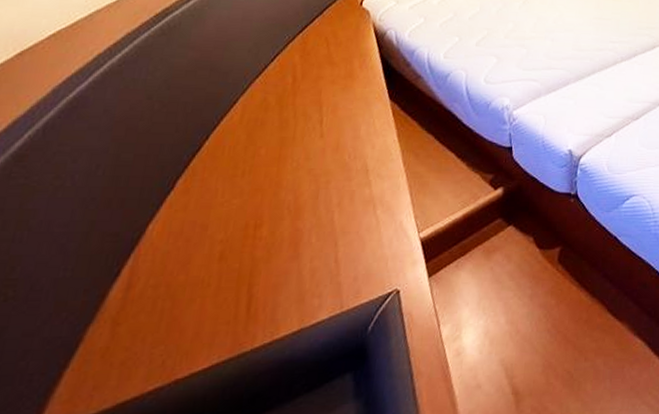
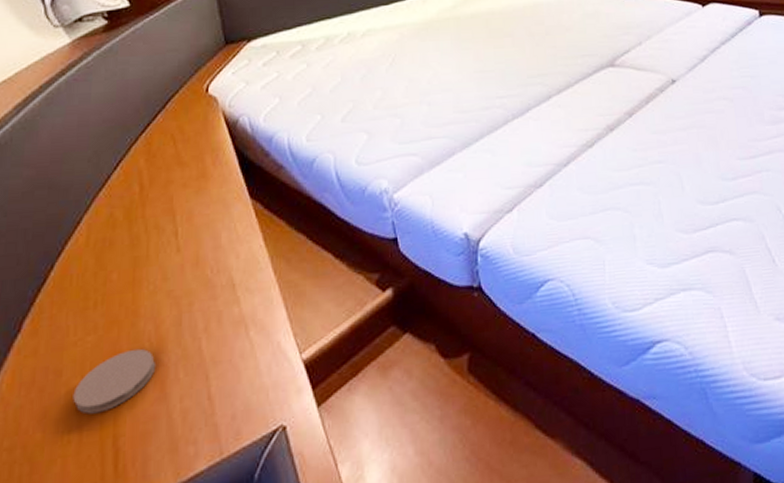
coaster: none [215,214,292,264] -> present [73,348,155,415]

